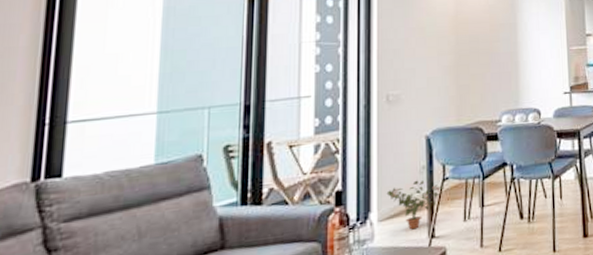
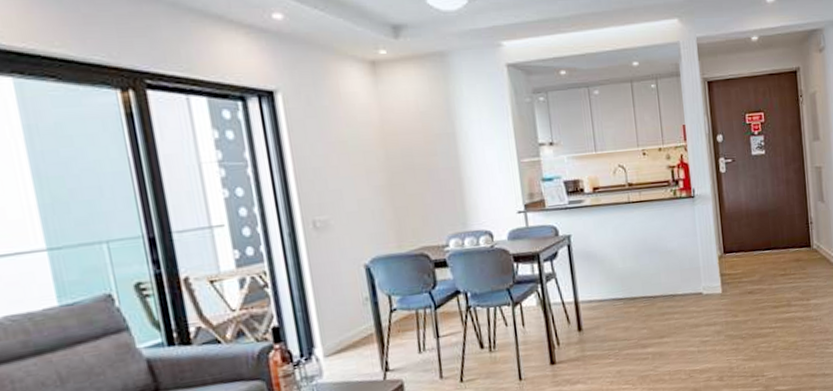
potted plant: present [386,180,445,230] -> none [329,312,393,364]

